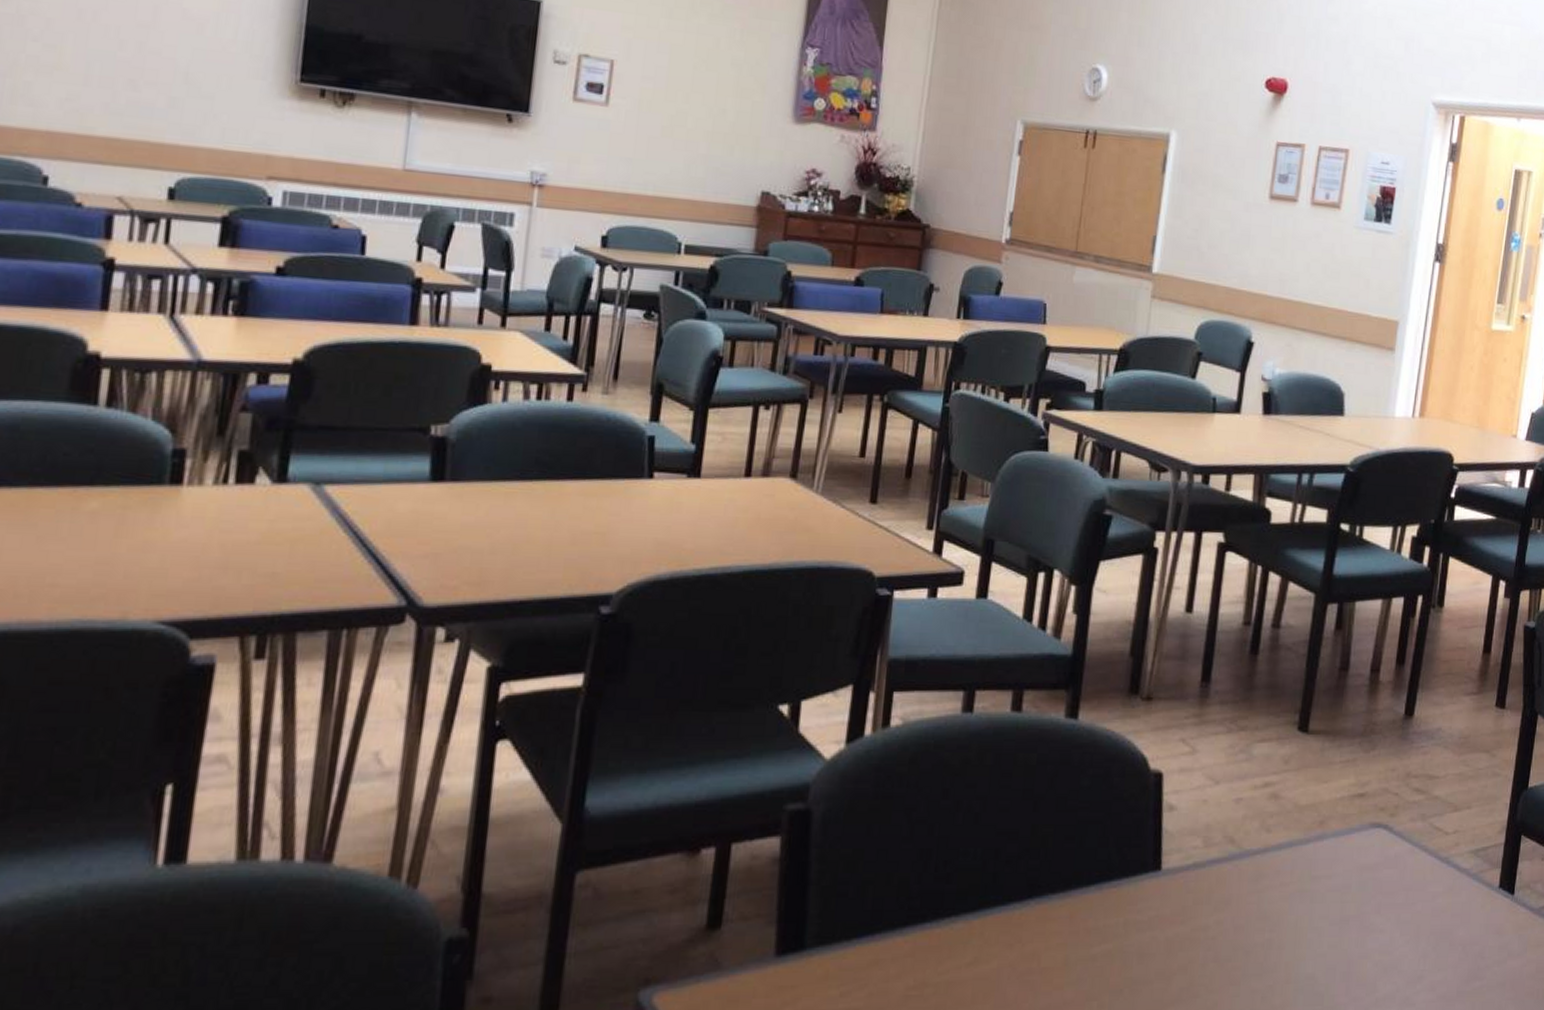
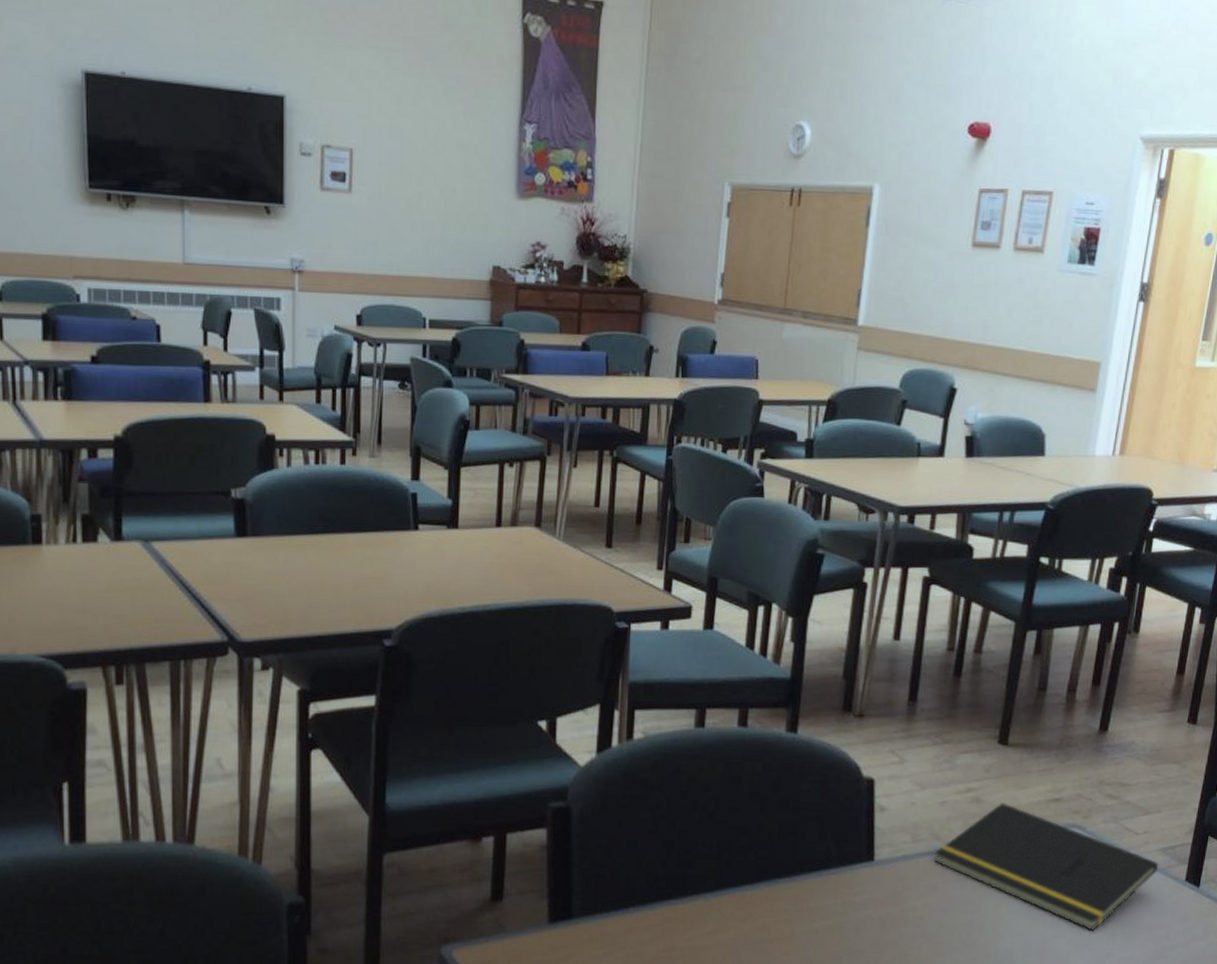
notepad: none [1228,799,1471,949] -> present [934,803,1159,931]

